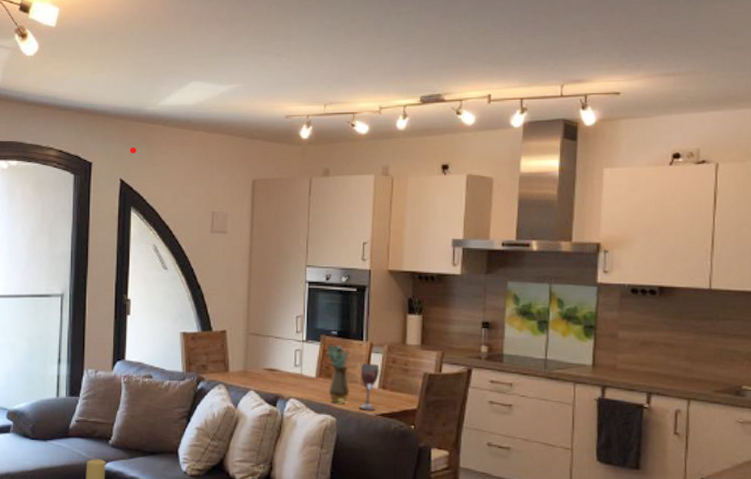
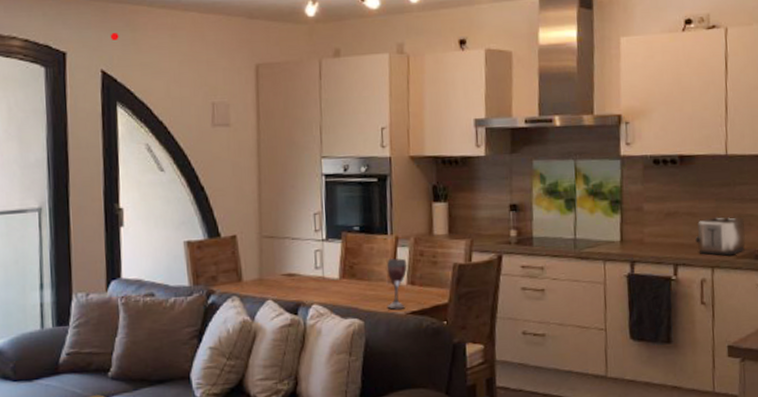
vase: present [326,341,349,404] -> none [348,238,376,306]
toaster: none [672,348,726,389] -> present [695,216,746,256]

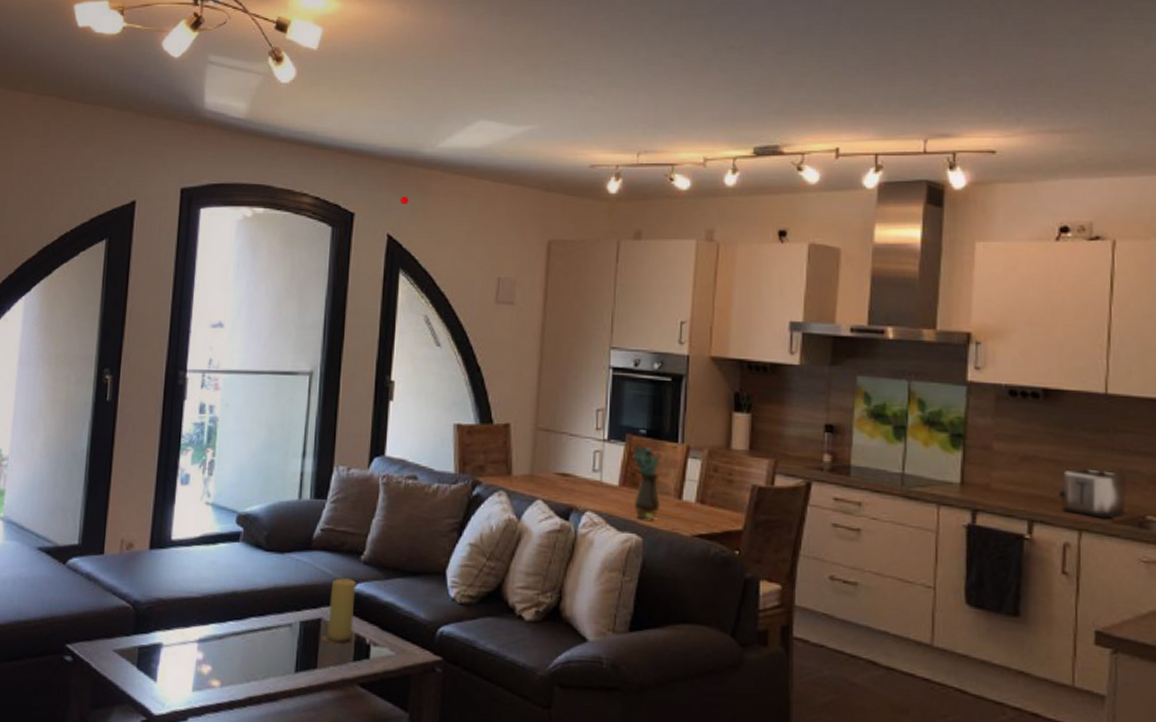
vase: none [348,238,376,306] -> present [632,442,660,520]
cup: present [386,258,407,309] -> none [670,471,698,530]

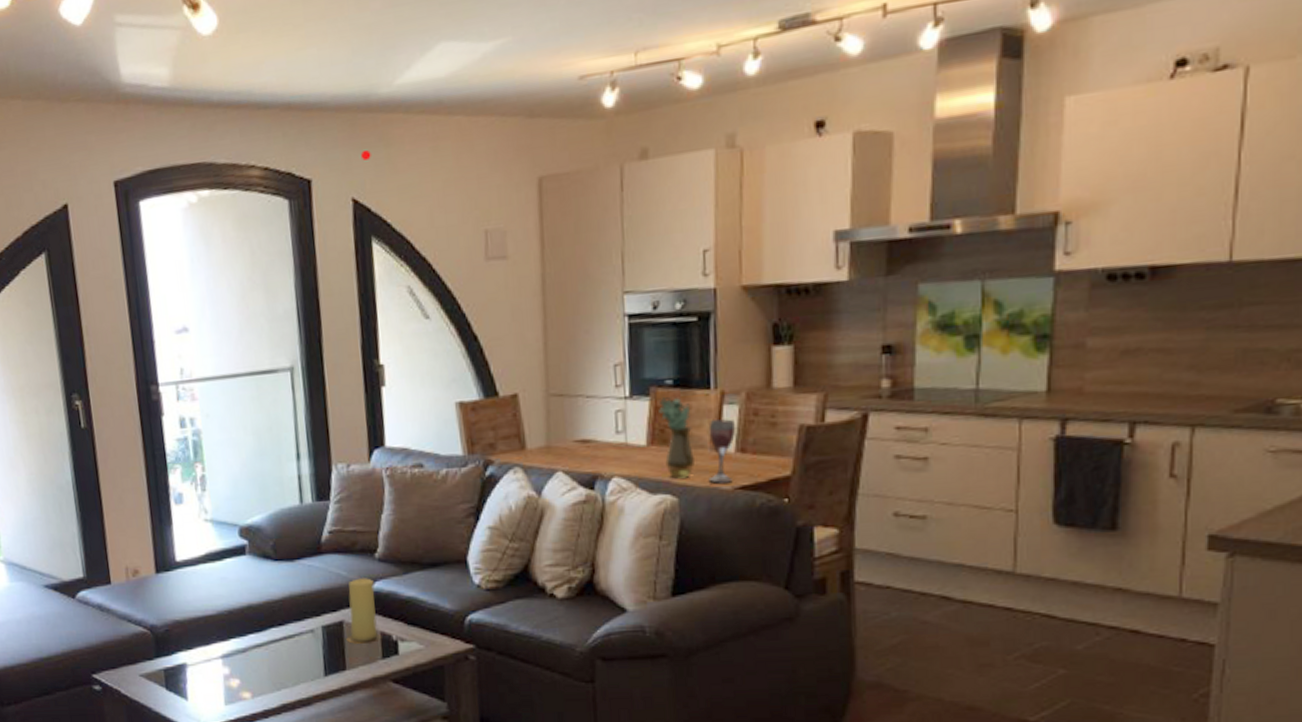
cup: none [670,471,698,530] -> present [708,419,736,483]
toaster: present [1059,467,1126,519] -> none [1167,352,1251,410]

